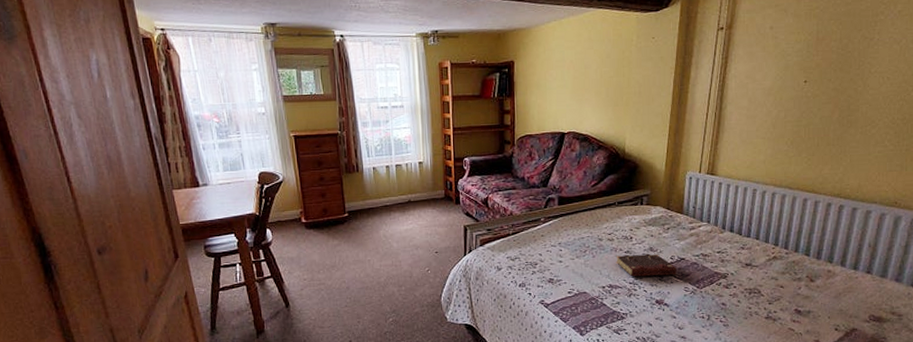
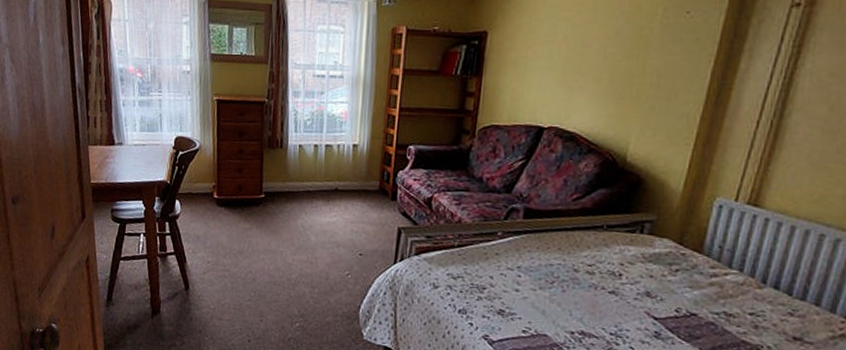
book: present [616,253,677,277] -> none [594,295,683,335]

